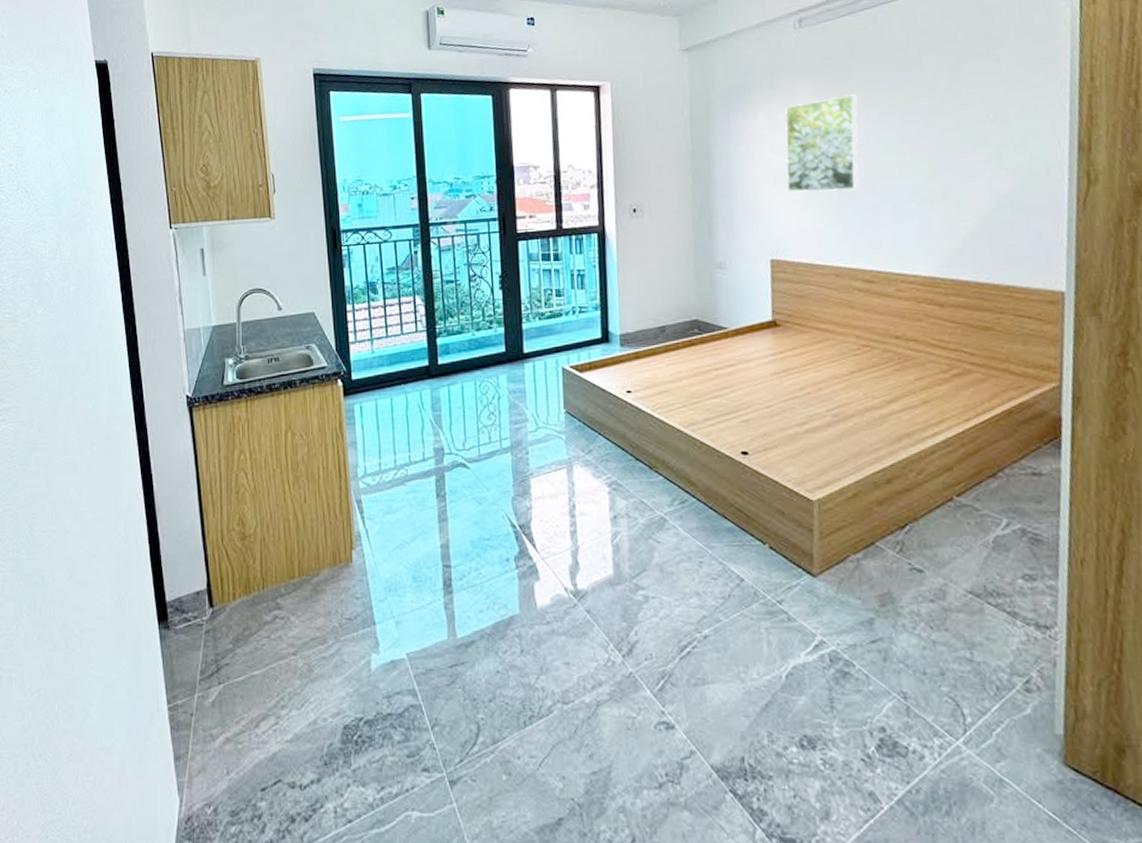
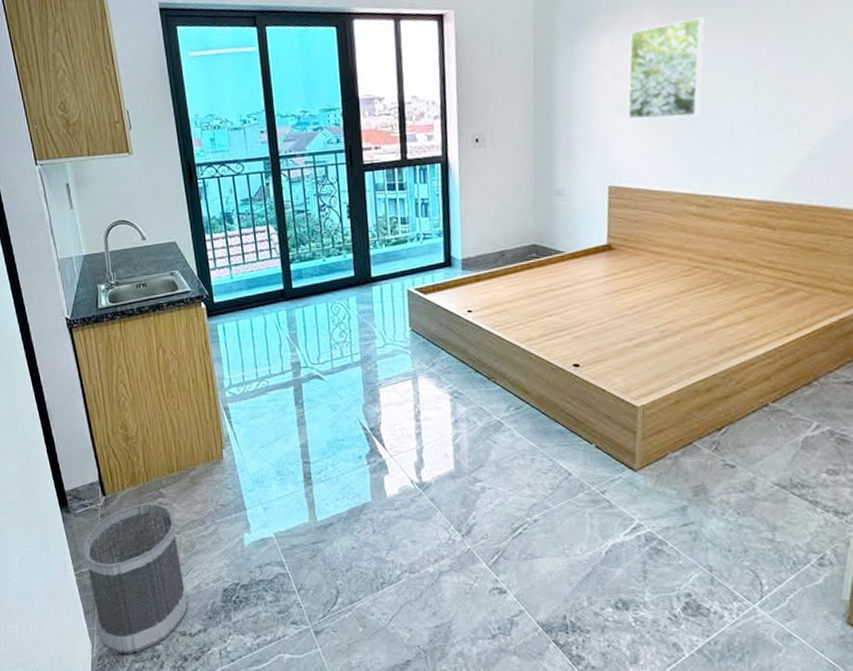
wastebasket: none [180,615,301,814] -> present [83,502,189,654]

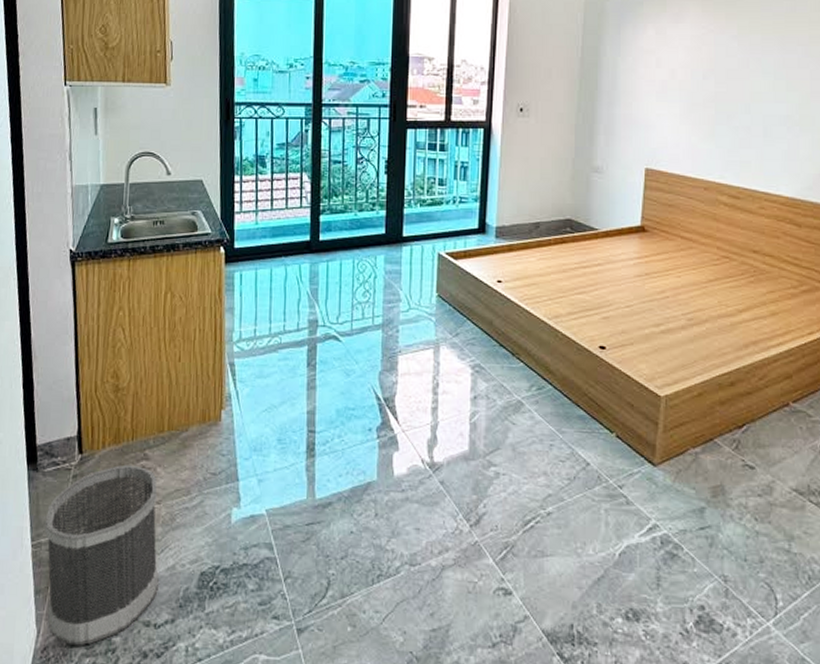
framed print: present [627,17,705,119] -> none [667,18,743,110]

